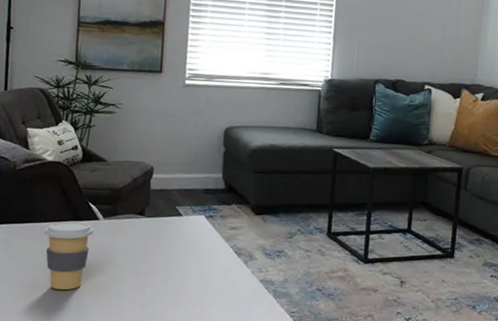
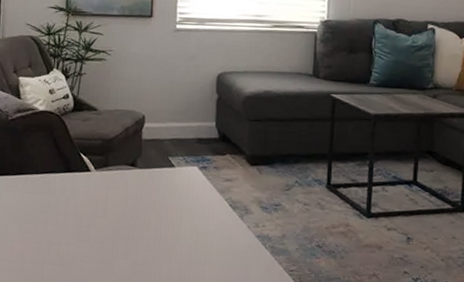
coffee cup: present [43,221,94,291] -> none [35,172,85,245]

